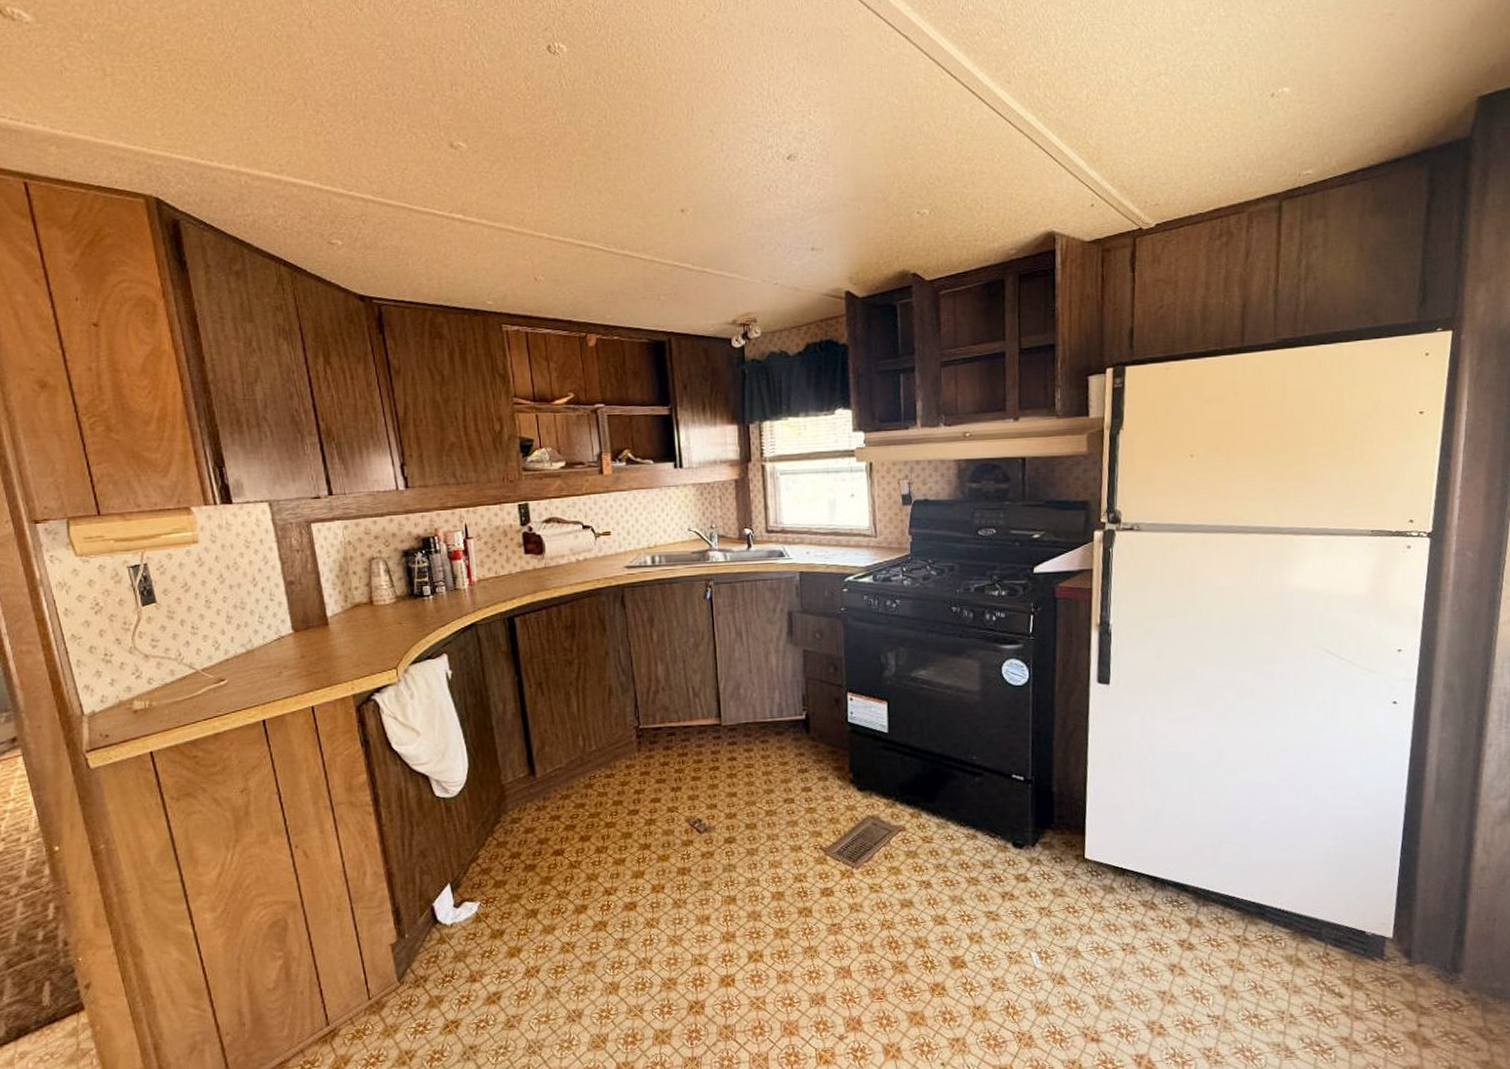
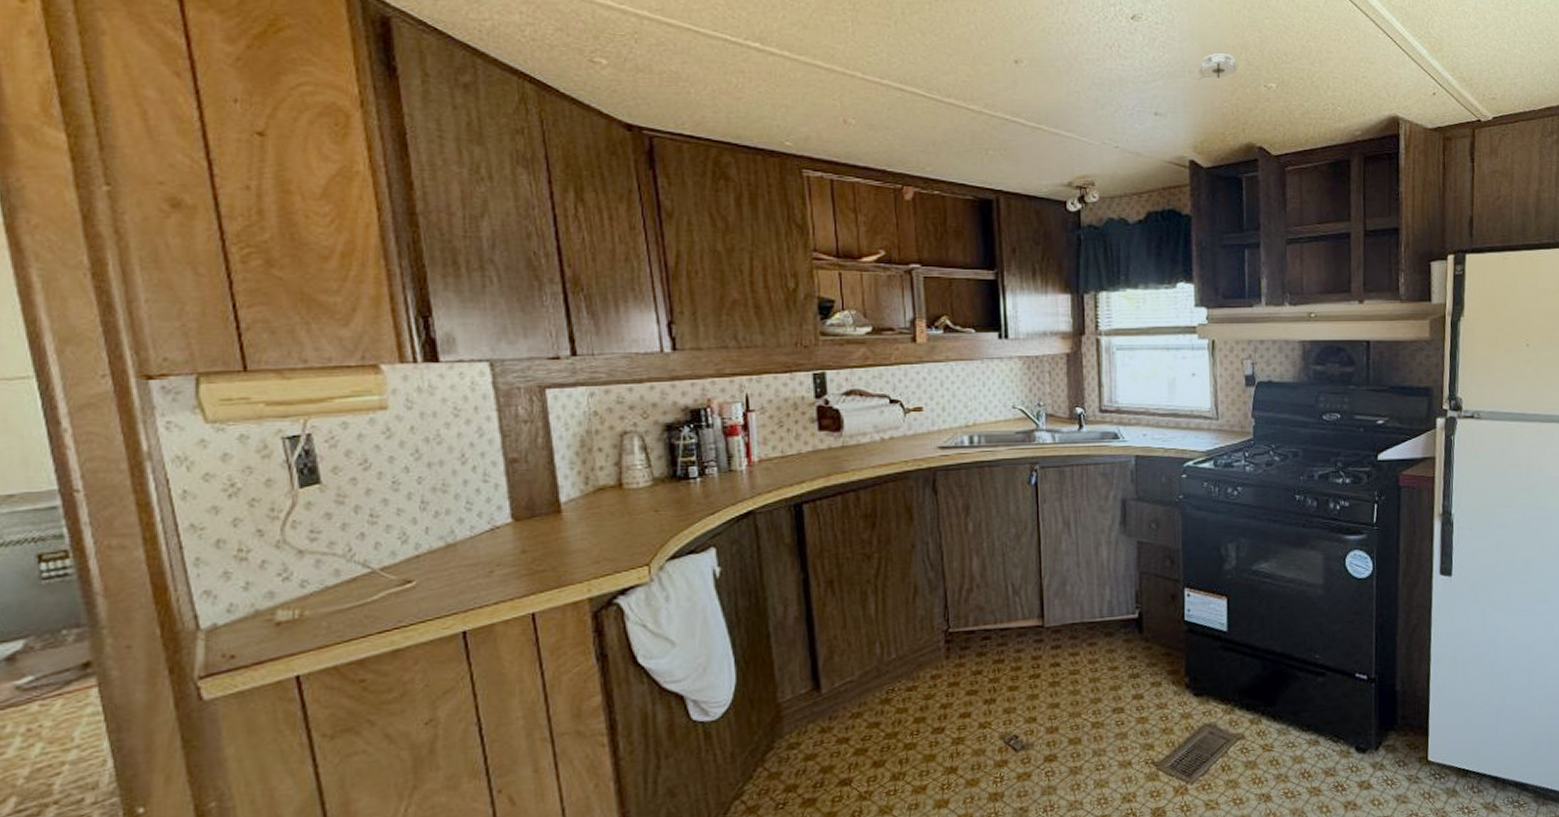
smoke detector: none [852,184,892,212] -> present [1197,53,1238,80]

